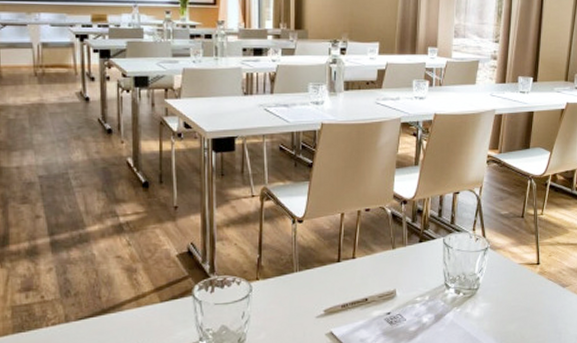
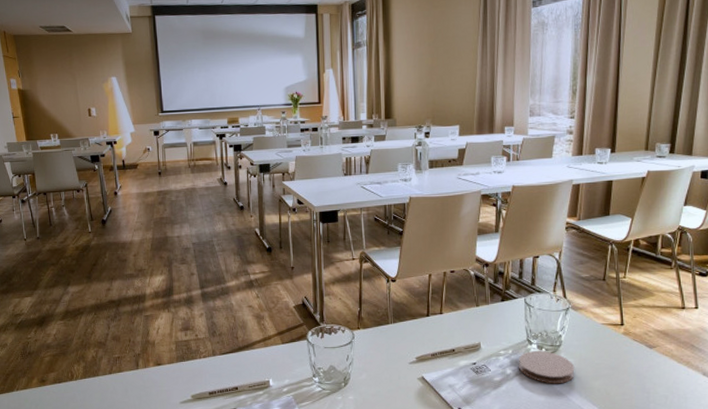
coaster: none [434,295,492,331] -> present [518,351,575,384]

